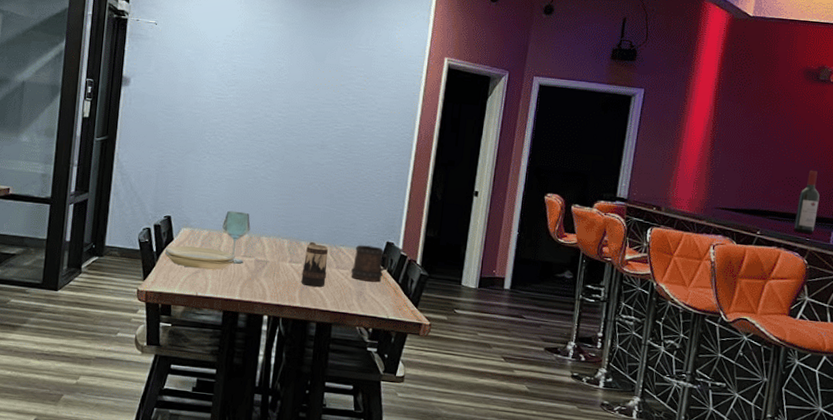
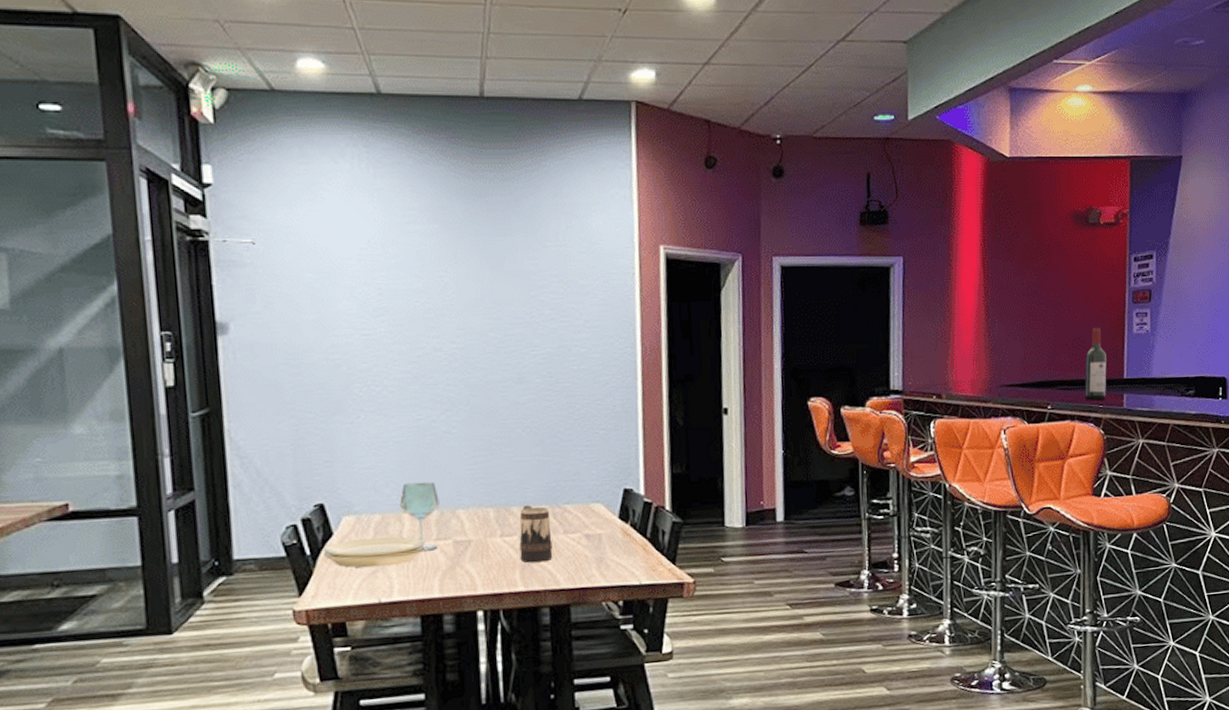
beer mug: present [350,245,389,282] -> none [583,497,630,544]

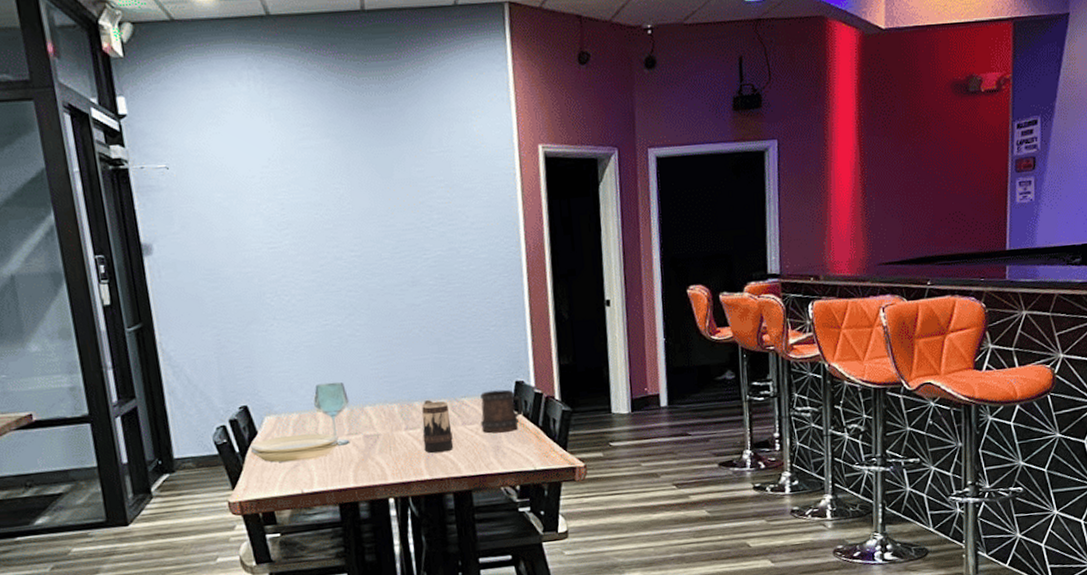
beer mug: none [583,497,630,544] -> present [480,389,523,434]
wine bottle: present [1085,327,1107,401] -> none [965,199,988,275]

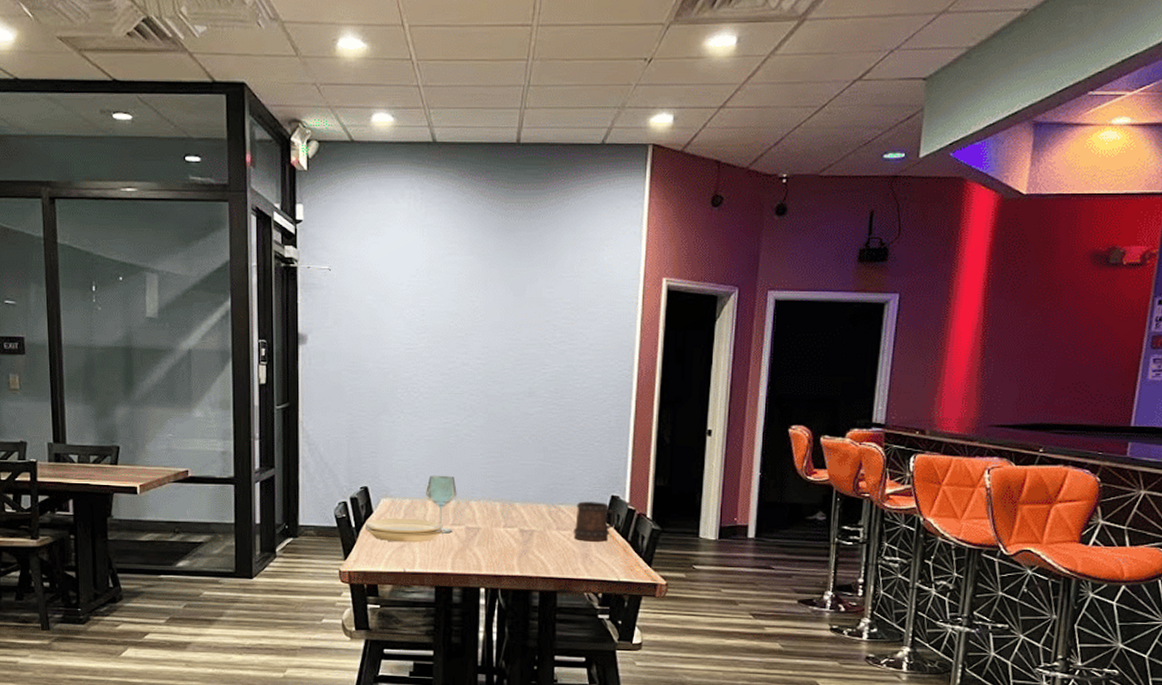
beer mug: present [422,399,454,454] -> none [518,502,547,553]

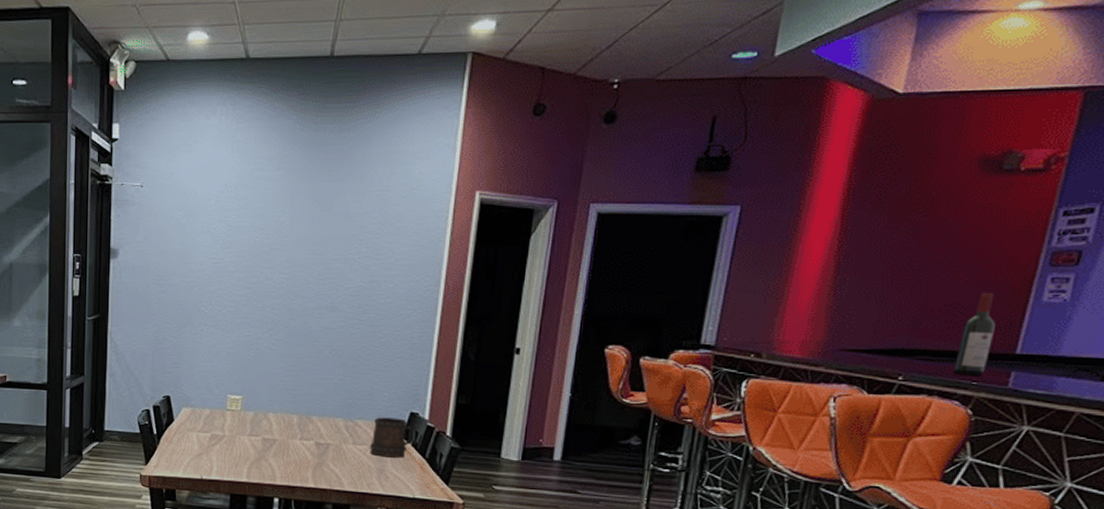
plate: present [364,519,443,543] -> none [165,427,240,451]
wine glass: present [426,475,457,534] -> none [225,386,256,444]
wine bottle: none [1083,371,1113,447] -> present [953,292,996,377]

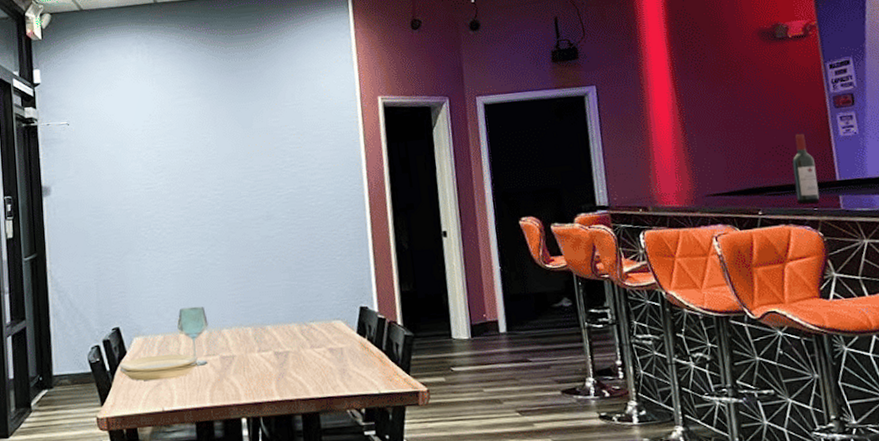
plate: none [165,427,240,451] -> present [119,354,198,381]
wine glass: none [225,386,256,444] -> present [177,306,209,366]
beer mug: present [369,417,413,458] -> none [327,314,367,357]

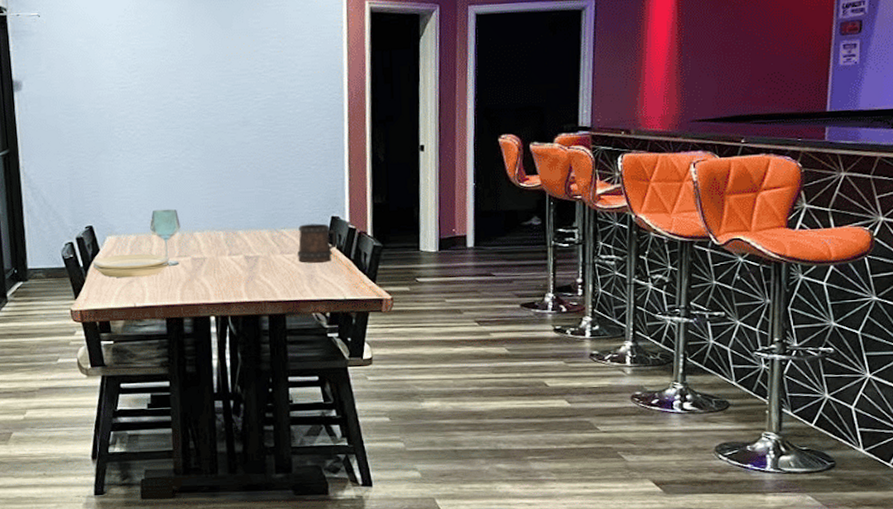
beer mug: none [327,314,367,357] -> present [296,223,337,263]
wine bottle: present [791,133,820,205] -> none [783,60,808,135]

